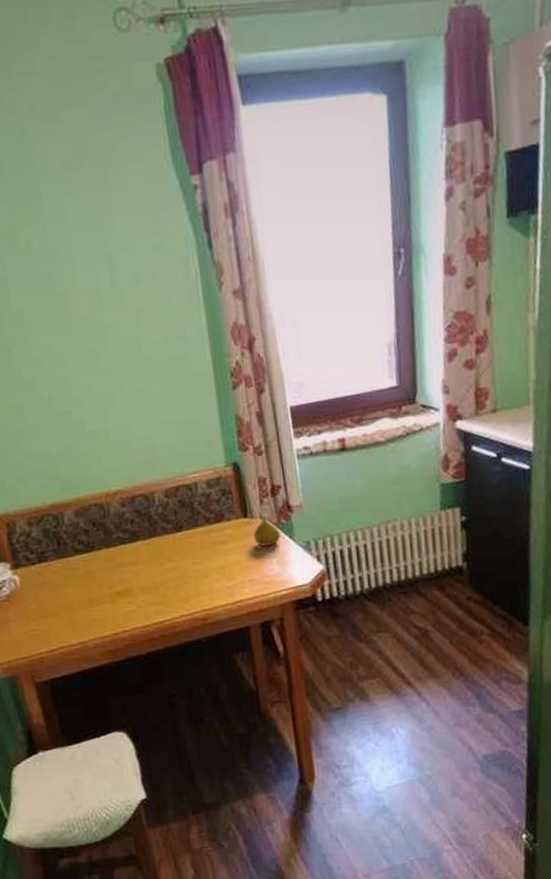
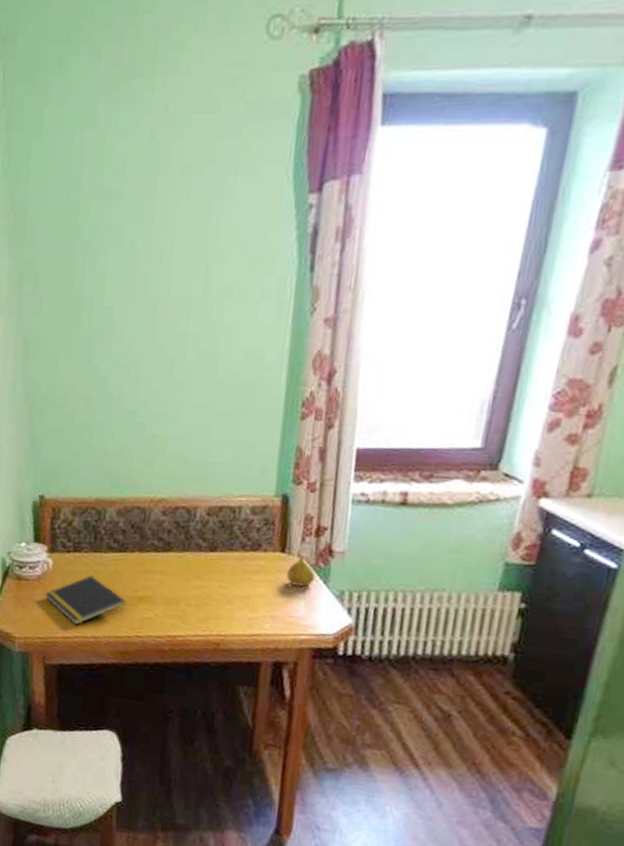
notepad: none [19,582,105,636] -> present [45,575,126,625]

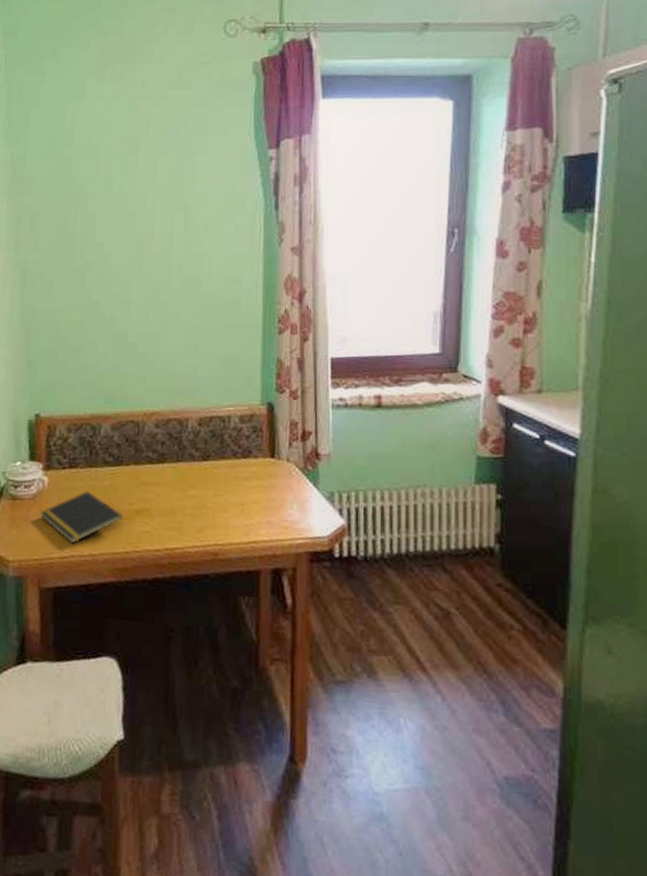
fruit: present [286,555,316,587] -> none [278,459,305,490]

